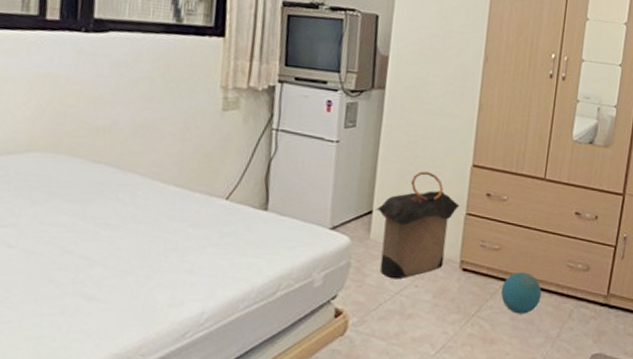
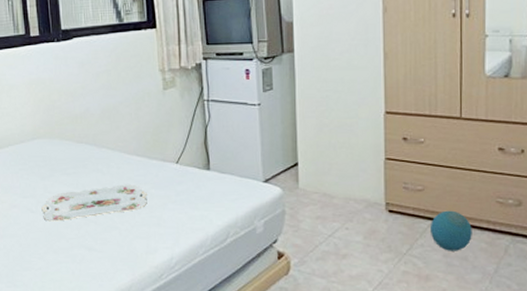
serving tray: none [24,219,182,261] -> present [41,184,147,222]
laundry hamper: present [375,171,460,279] -> none [300,123,378,223]

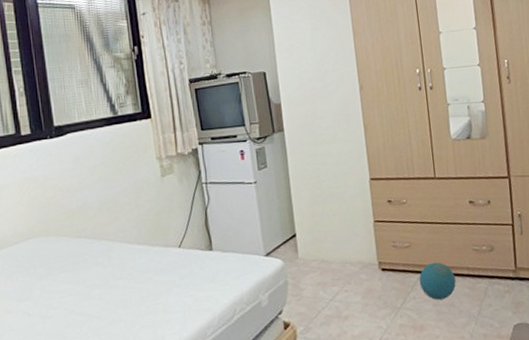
serving tray: present [41,184,147,222] -> none [39,273,152,323]

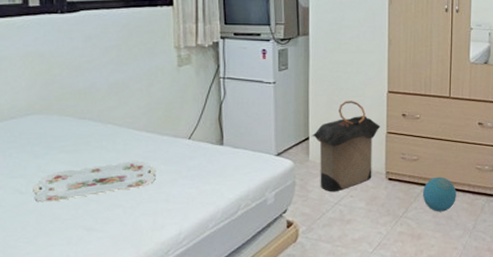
serving tray: none [39,273,152,323] -> present [33,161,156,203]
laundry hamper: none [297,192,367,289] -> present [311,101,381,192]

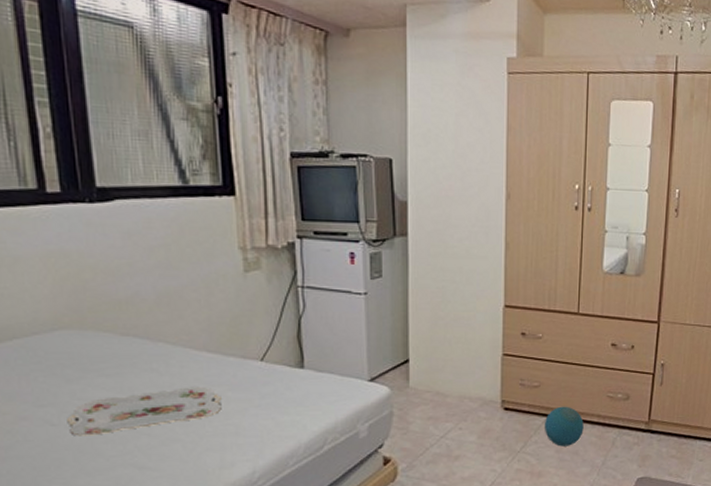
laundry hamper: present [311,101,381,192] -> none [411,316,495,424]

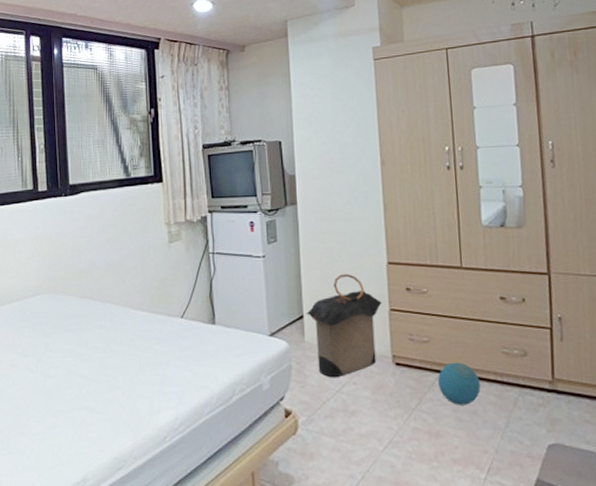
serving tray: present [67,386,222,436] -> none [42,340,151,382]
laundry hamper: none [411,316,495,424] -> present [305,274,382,378]

